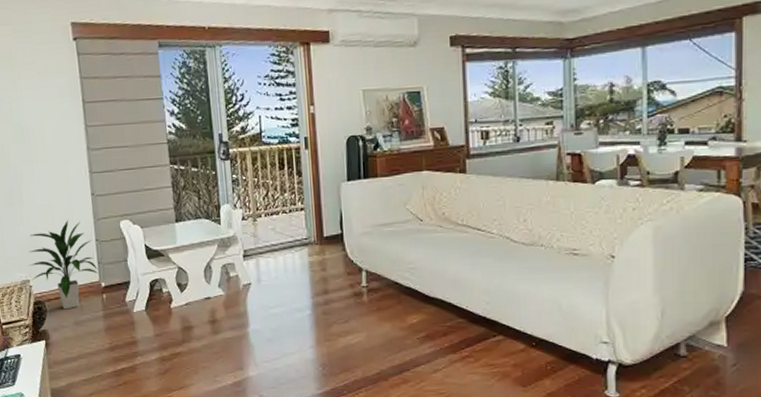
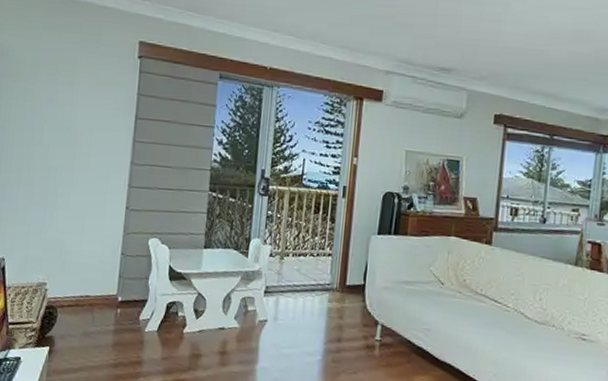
indoor plant: present [28,220,98,310] -> none [50,229,118,319]

